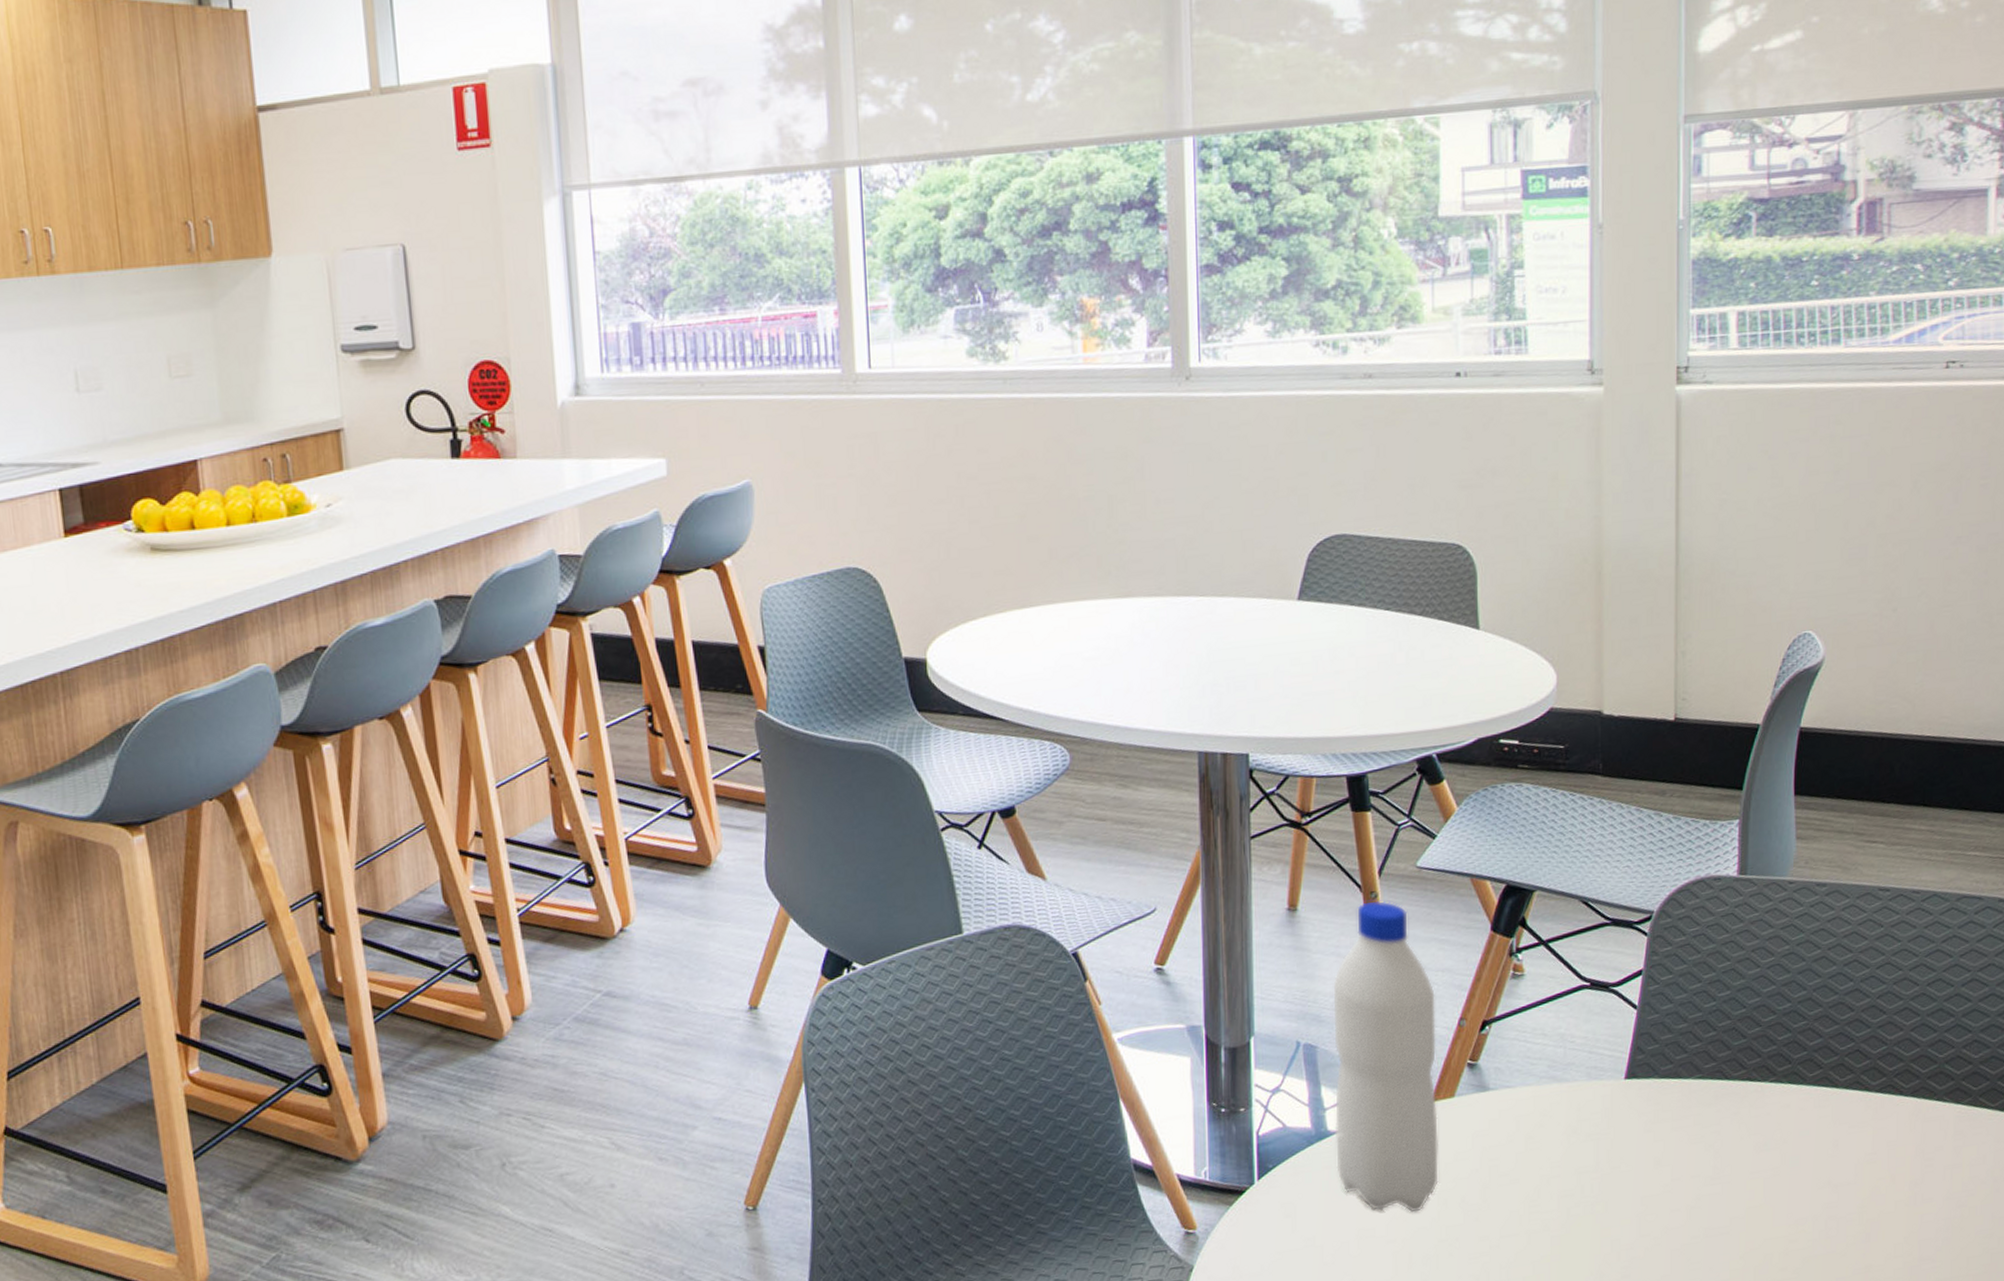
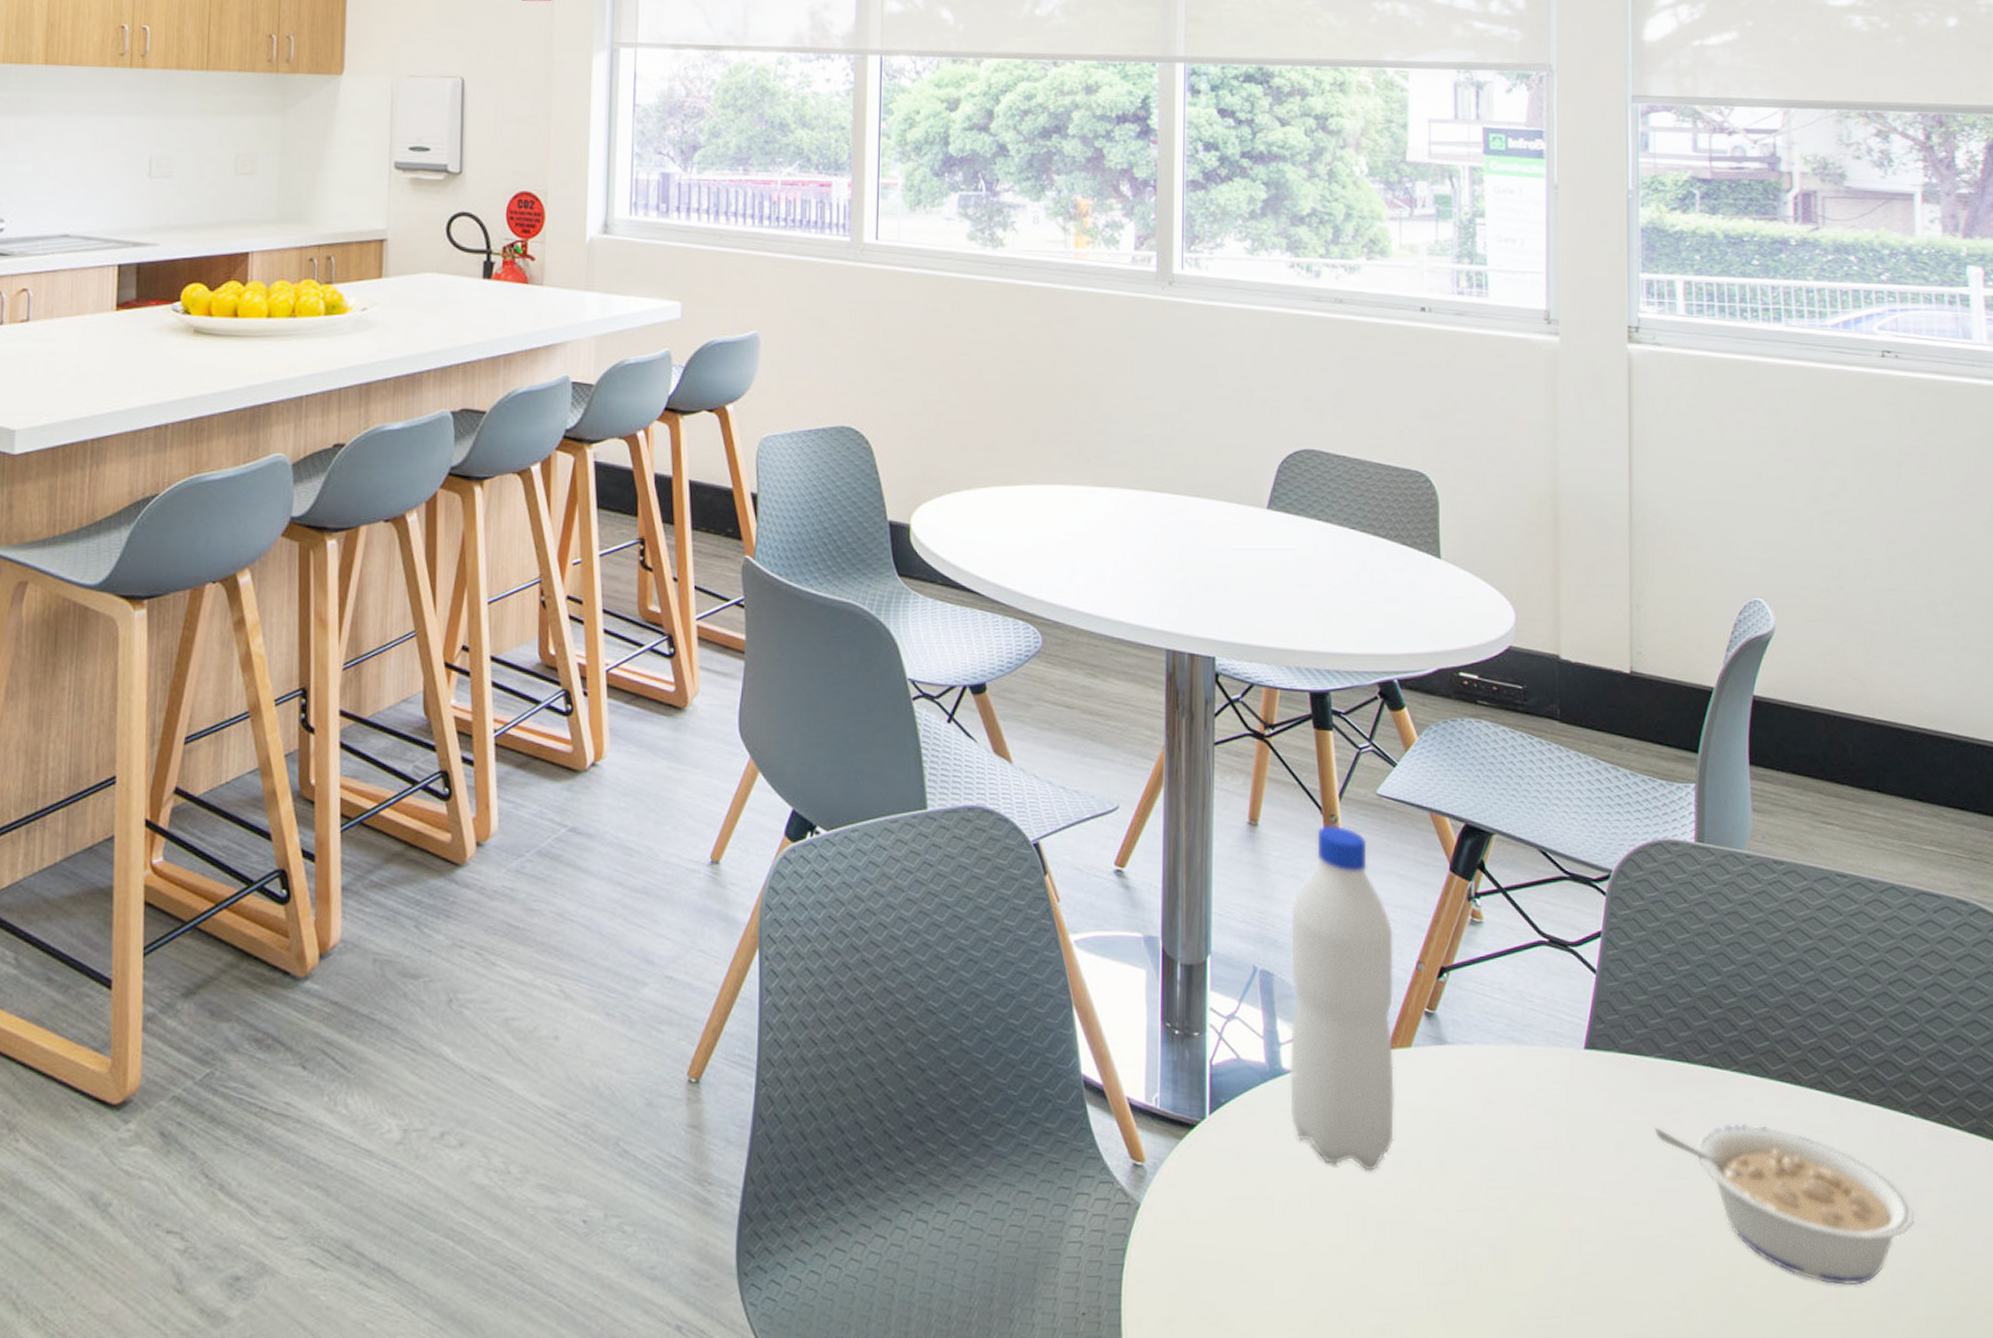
legume: none [1692,1127,1944,1260] -> present [1654,1125,1915,1286]

